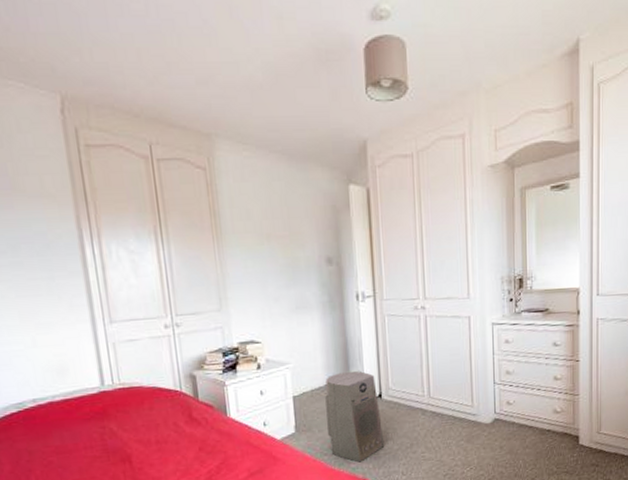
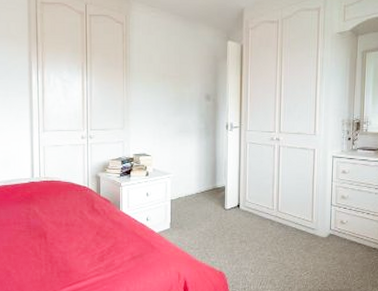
air purifier: present [324,371,385,463] -> none [194,184,239,258]

